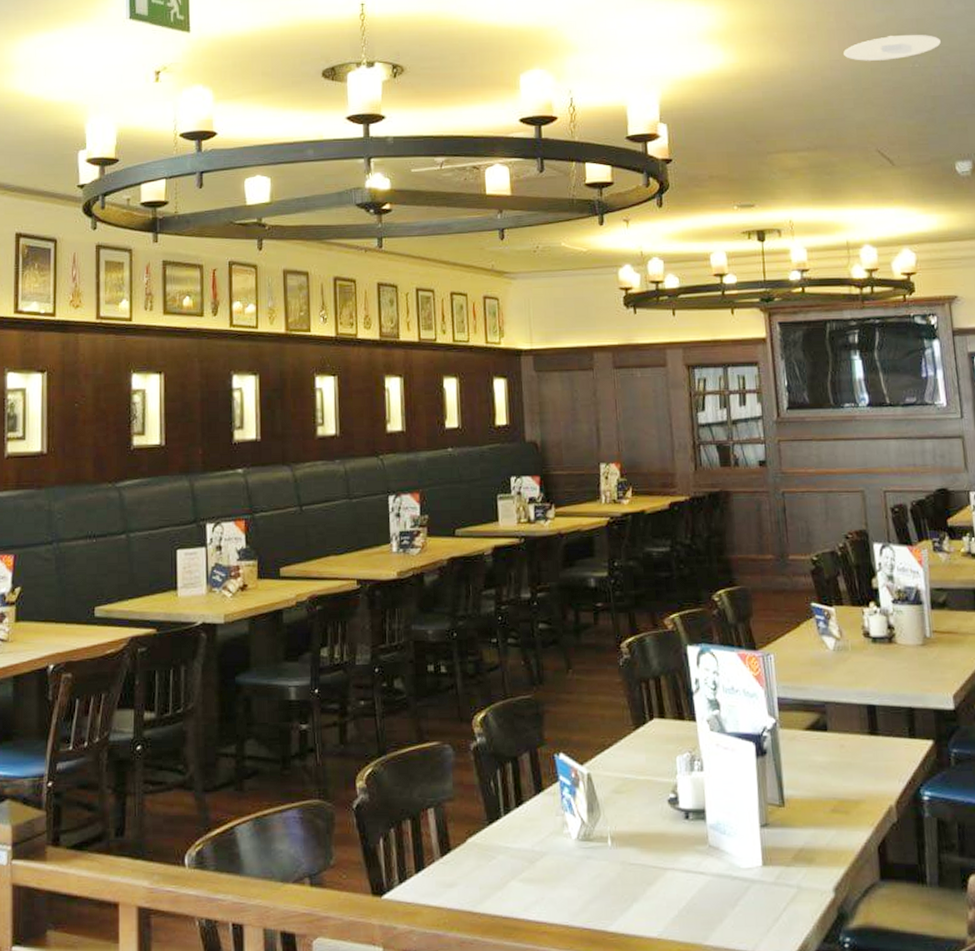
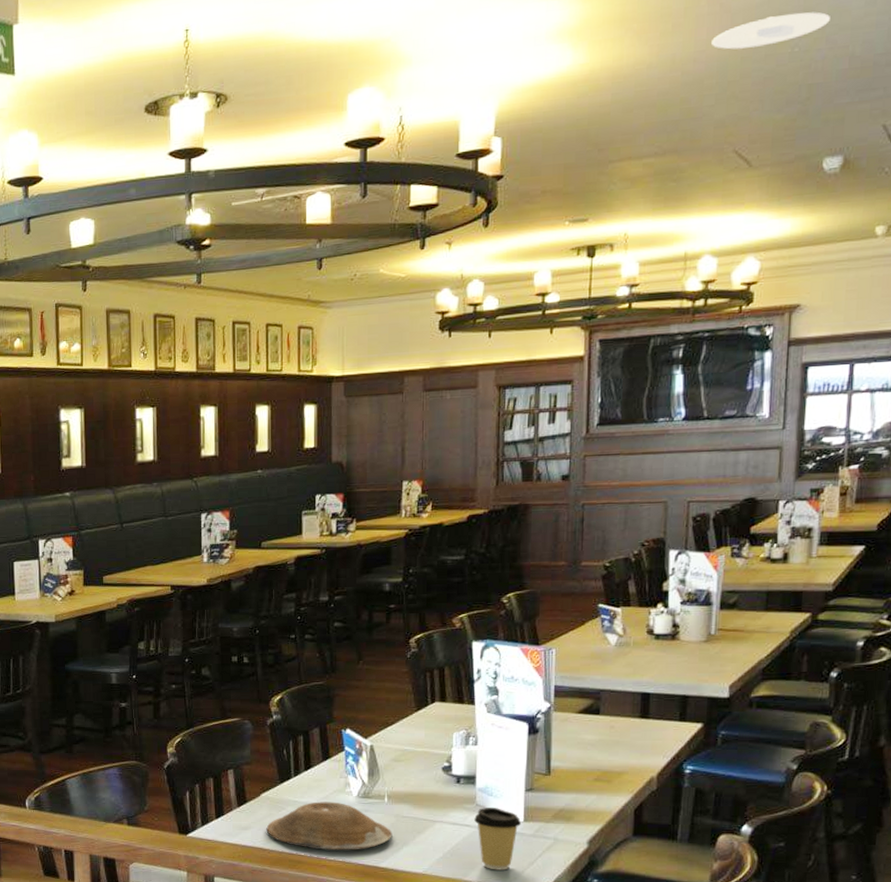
plate: none [475,847,620,912] -> present [266,802,393,851]
coffee cup: none [708,848,761,931] -> present [474,807,522,870]

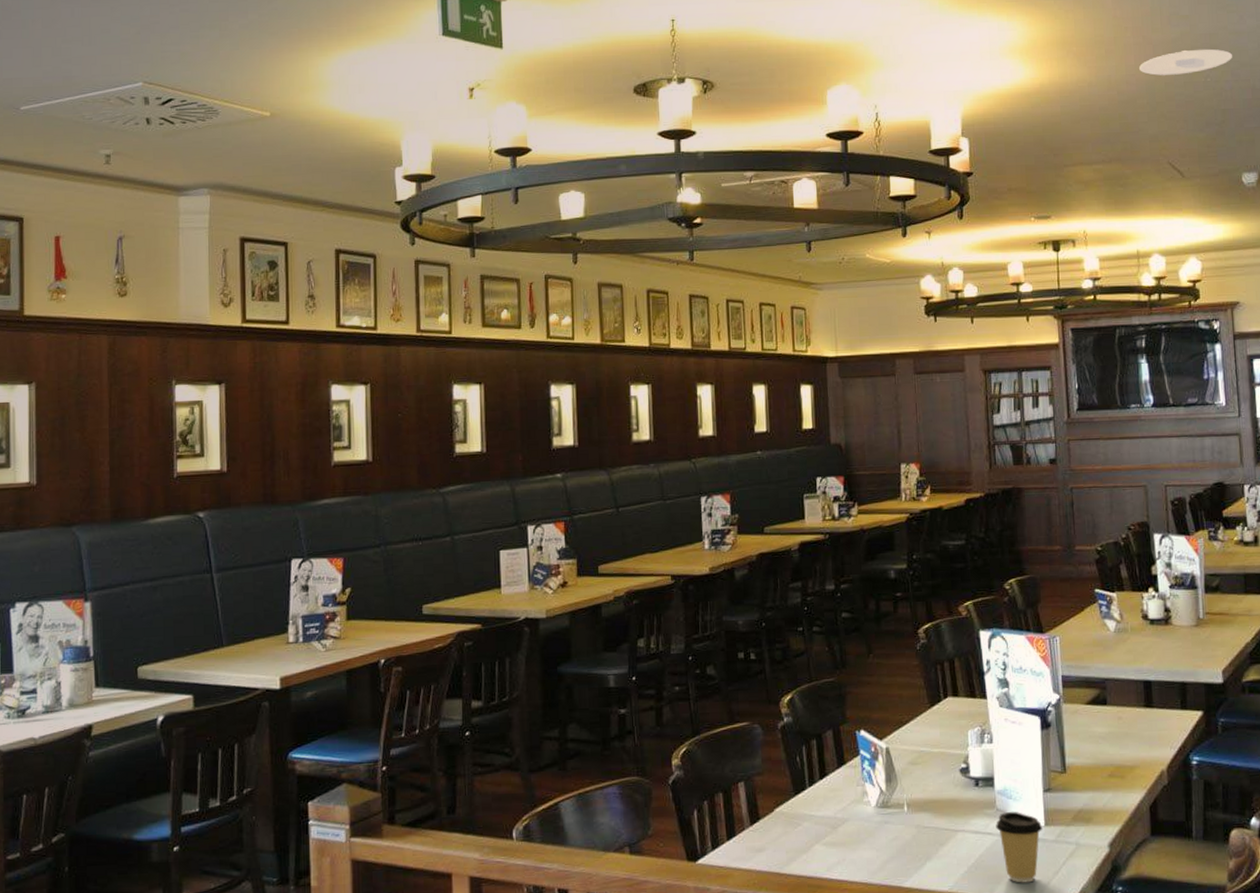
plate: present [266,802,393,851] -> none [782,814,915,872]

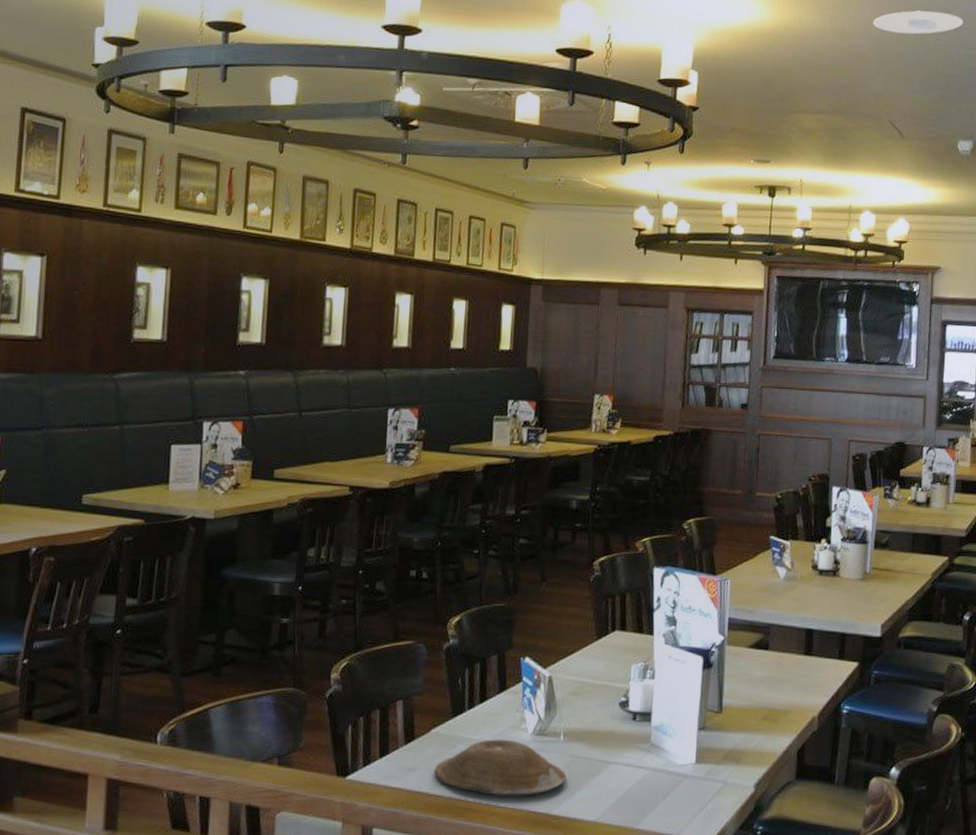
plate: none [782,814,915,872] -> present [434,739,567,796]
coffee cup: present [996,811,1043,883] -> none [648,746,694,817]

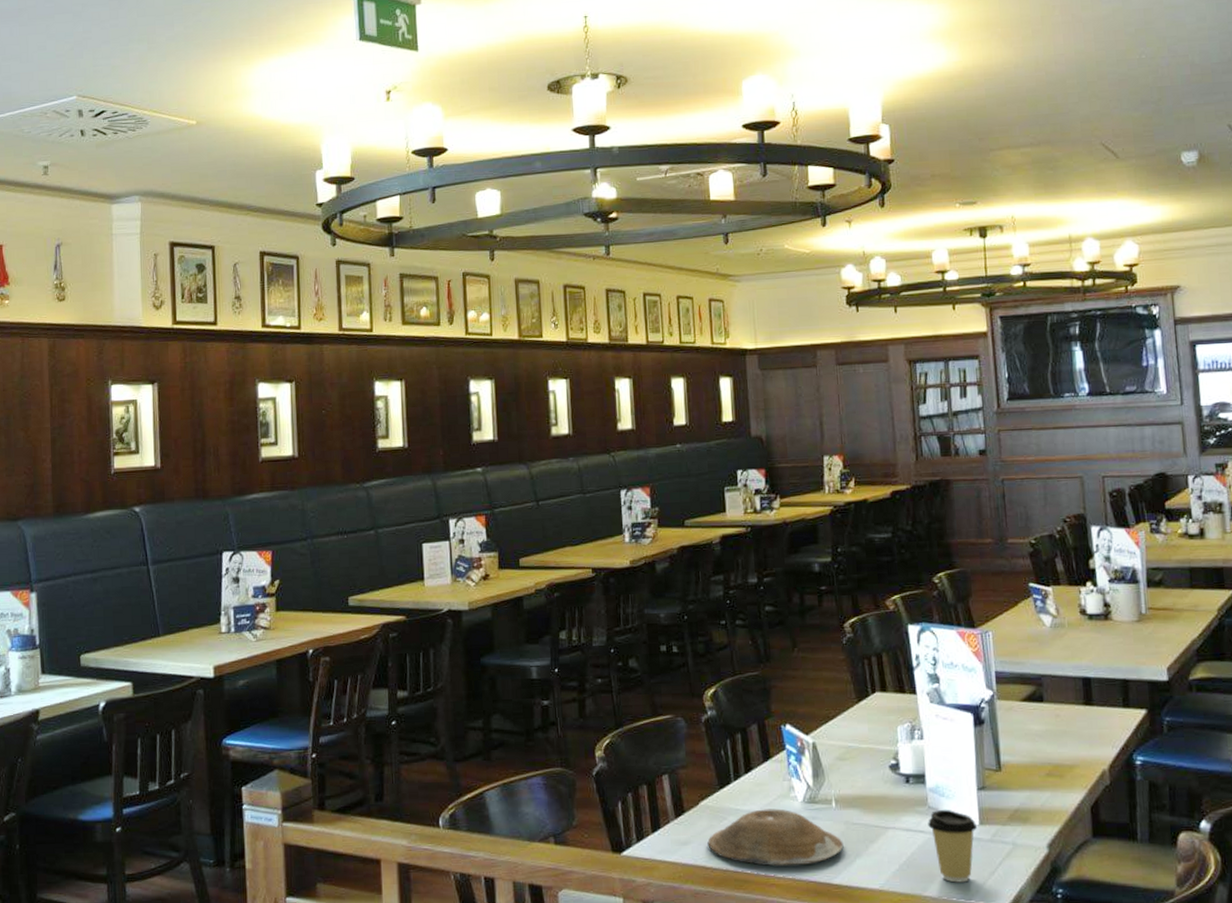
coffee cup: none [648,746,694,817] -> present [928,809,978,883]
recessed light: present [873,9,963,35] -> none [1069,24,1169,54]

